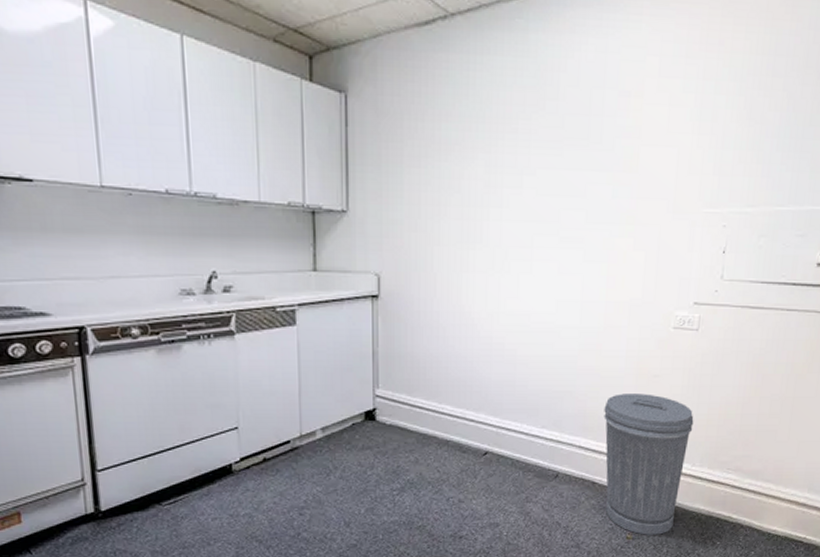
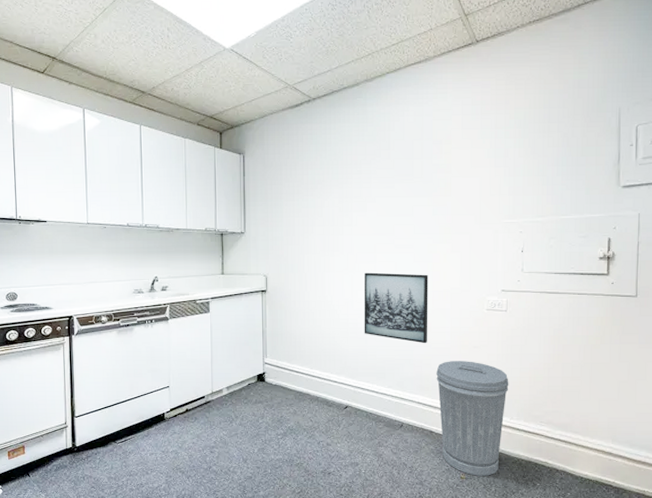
wall art: none [512,274,602,372] -> present [364,272,429,344]

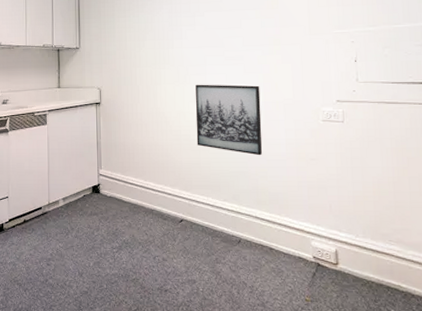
trash can: present [436,361,509,476] -> none [273,174,352,299]

